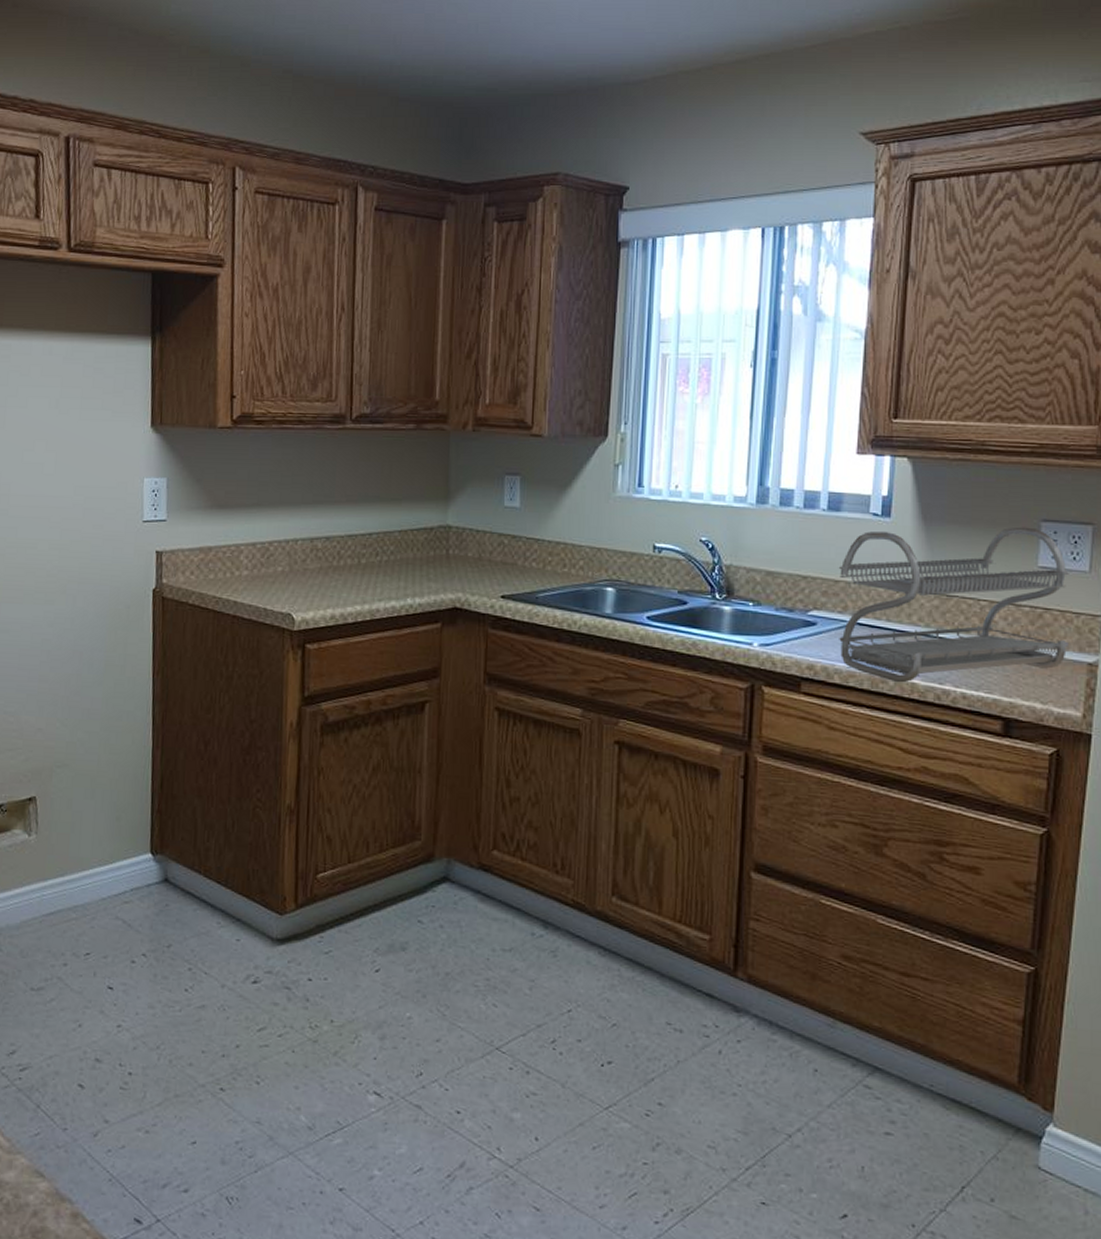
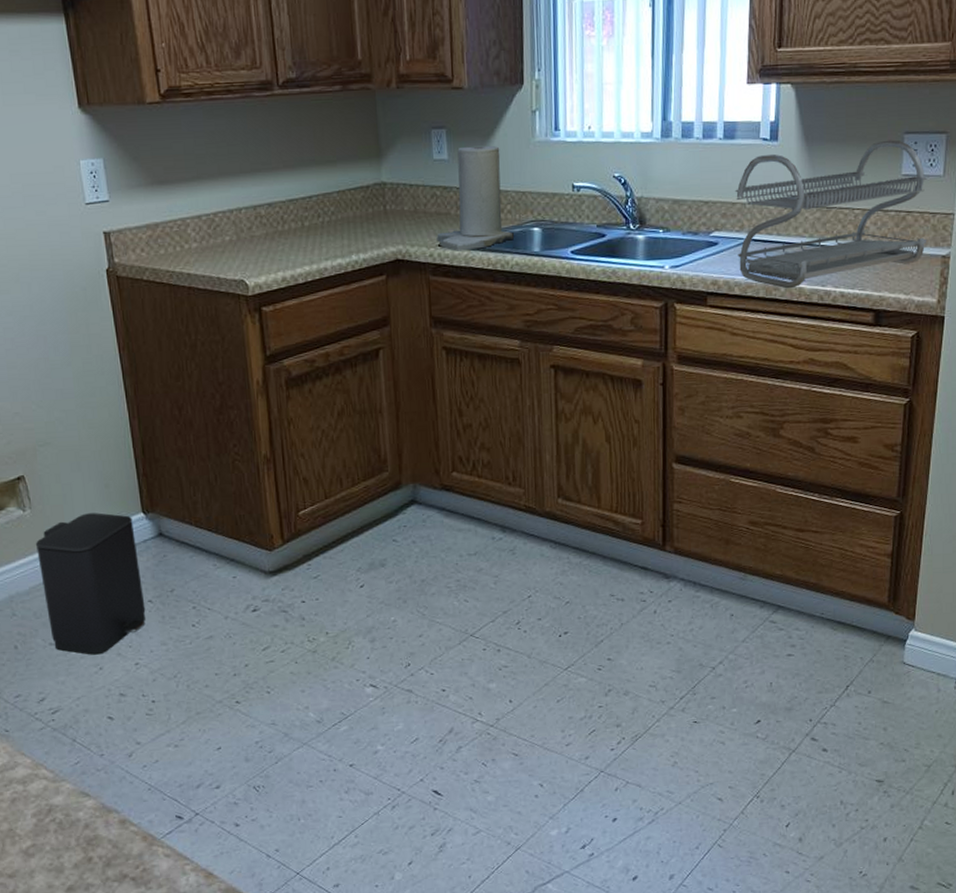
pedal bin: none [34,846,139,1009] -> present [35,513,146,655]
paper towel: none [500,495,586,605] -> present [436,145,515,251]

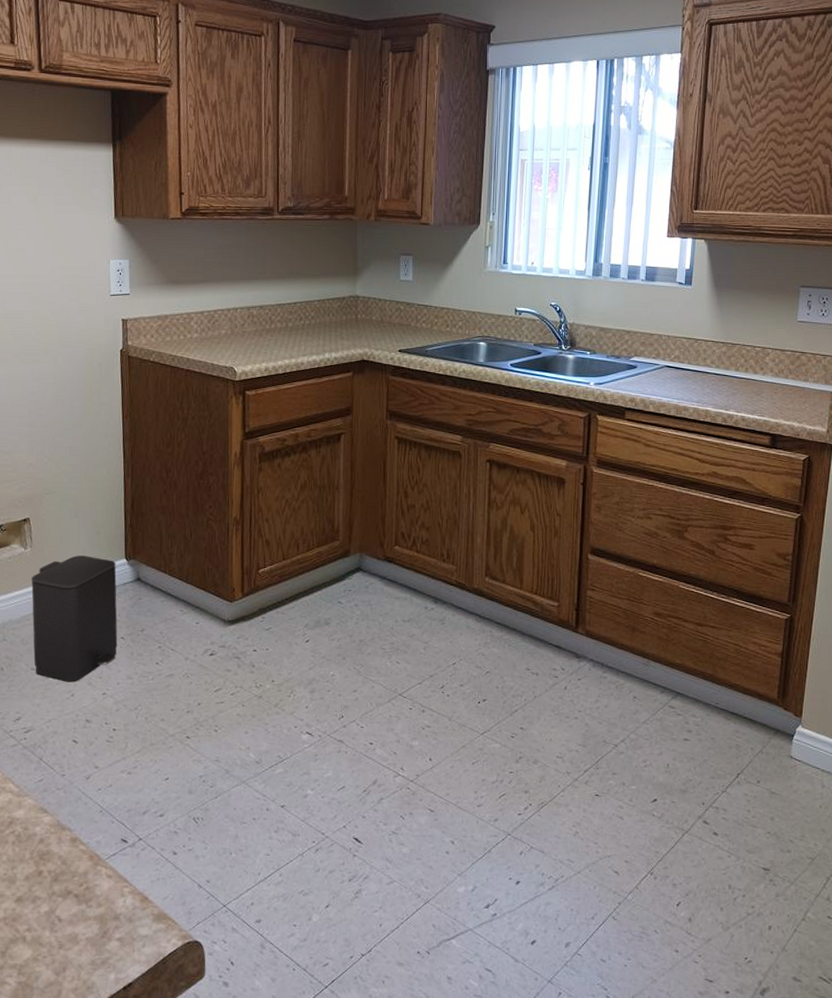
paper towel: present [436,145,515,251] -> none [398,271,464,357]
dish rack: present [735,140,927,289] -> none [653,291,819,410]

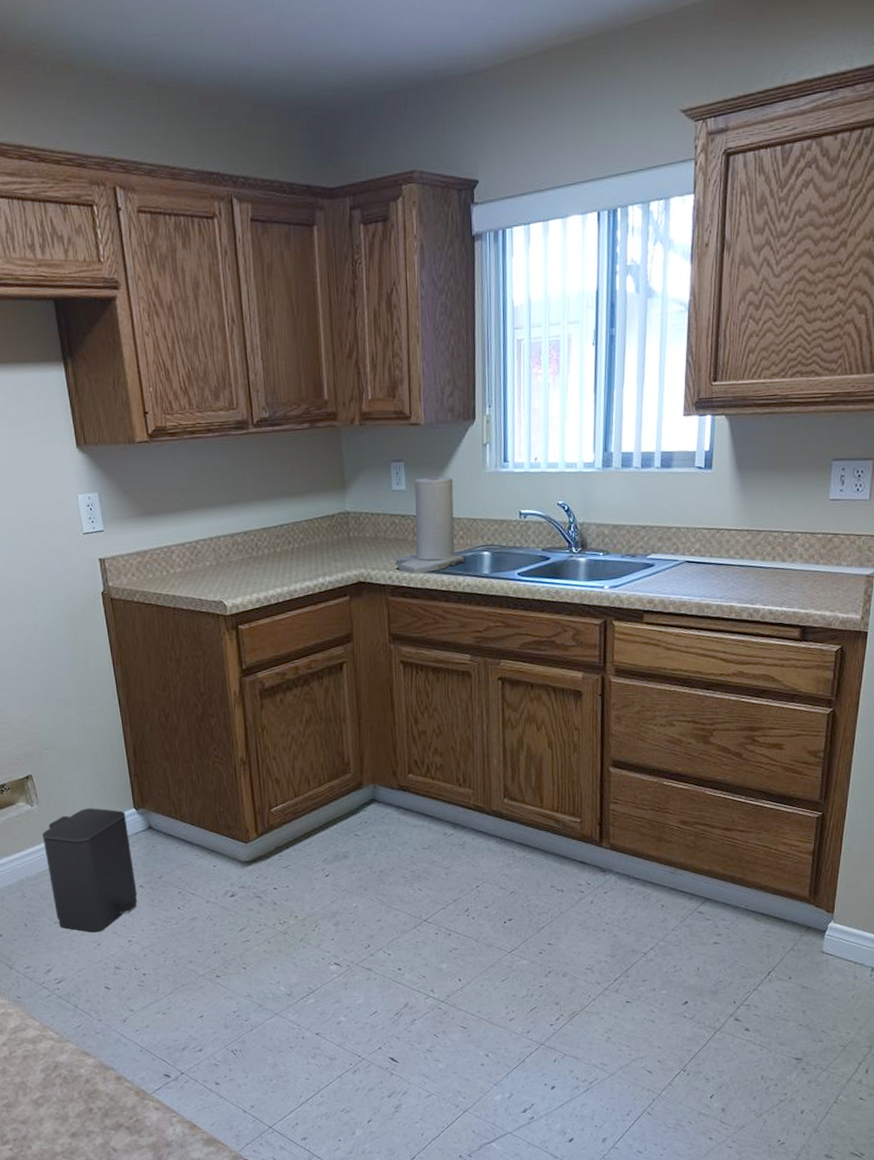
paper towel: none [398,271,464,357] -> present [395,476,467,574]

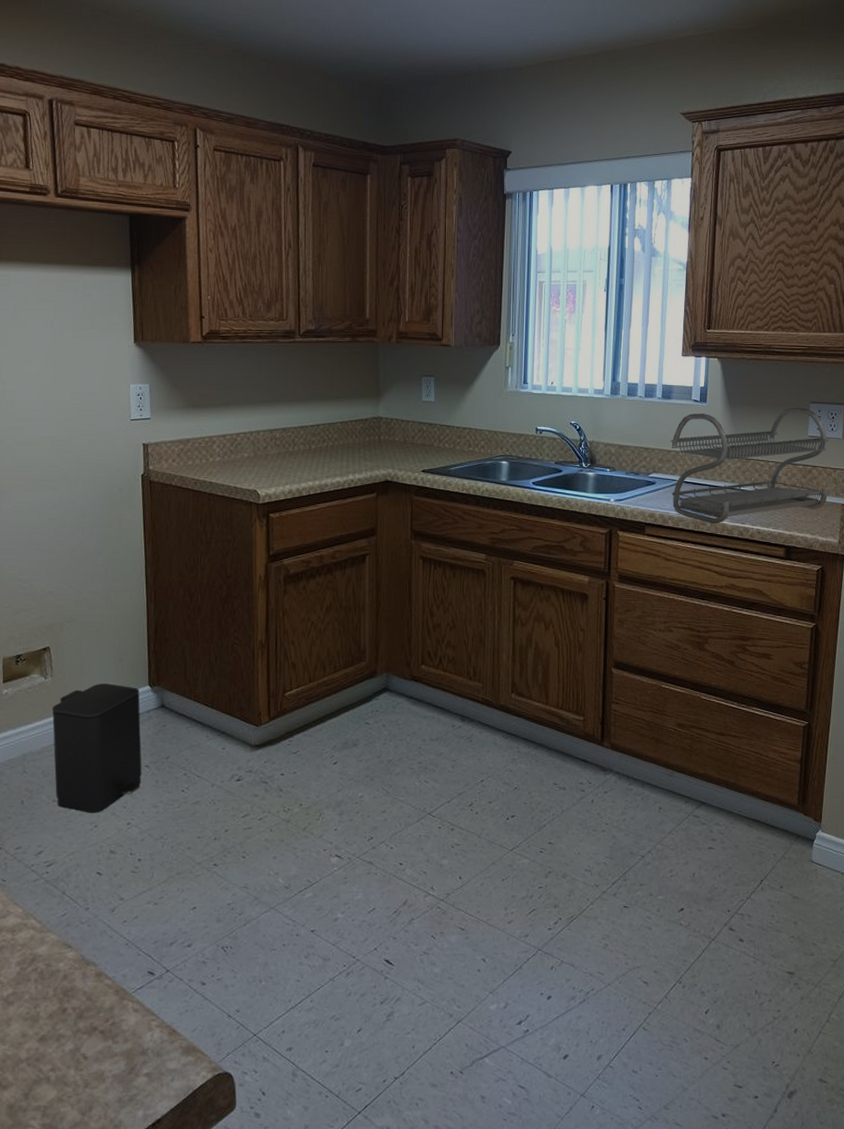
paper towel: present [395,476,467,574] -> none [421,392,486,477]
dish rack: none [670,466,853,607] -> present [670,407,830,524]

